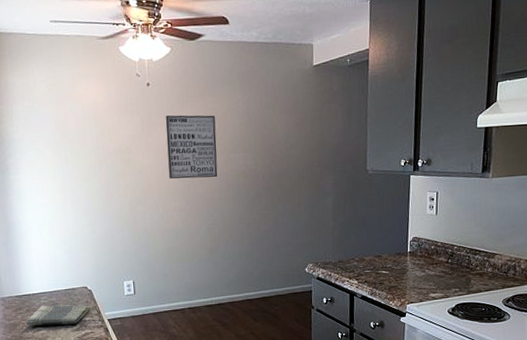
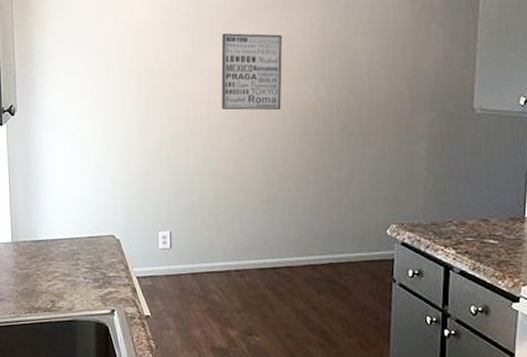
dish towel: present [25,305,91,326] -> none [40,254,117,280]

